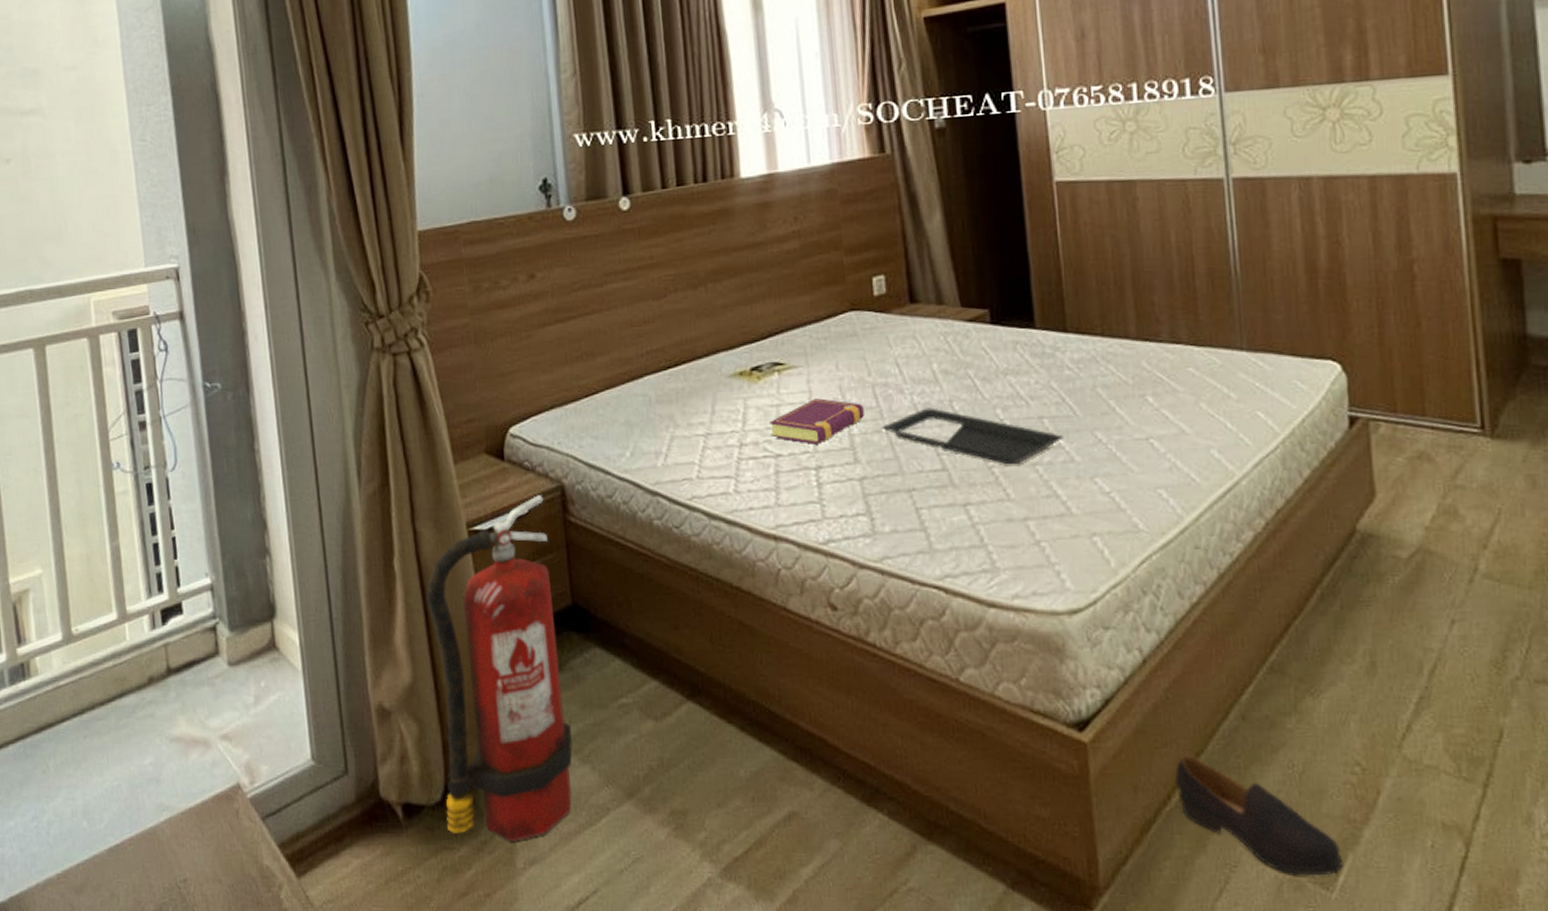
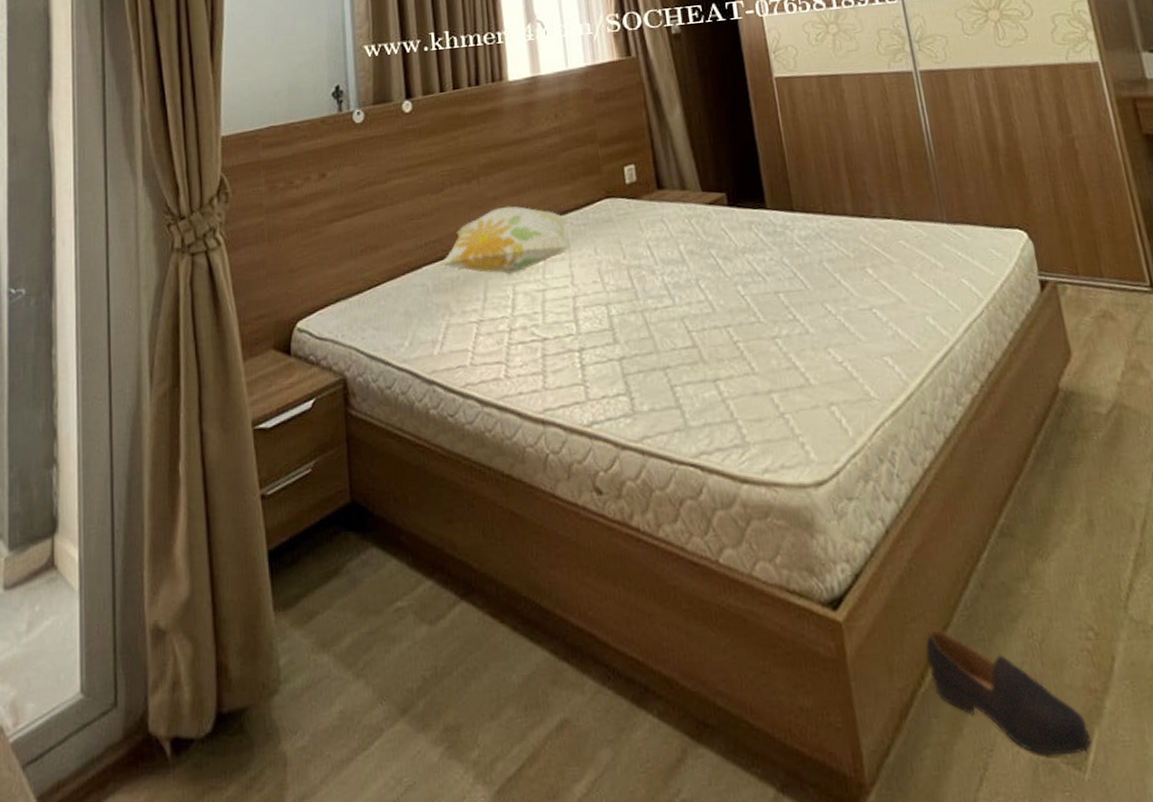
fire extinguisher: present [426,495,573,843] -> none [209,389,347,777]
decorative pillow: none [664,315,810,388] -> present [441,206,572,275]
book: present [769,398,864,444] -> none [536,282,621,327]
serving tray: present [881,407,1064,465] -> none [636,287,799,339]

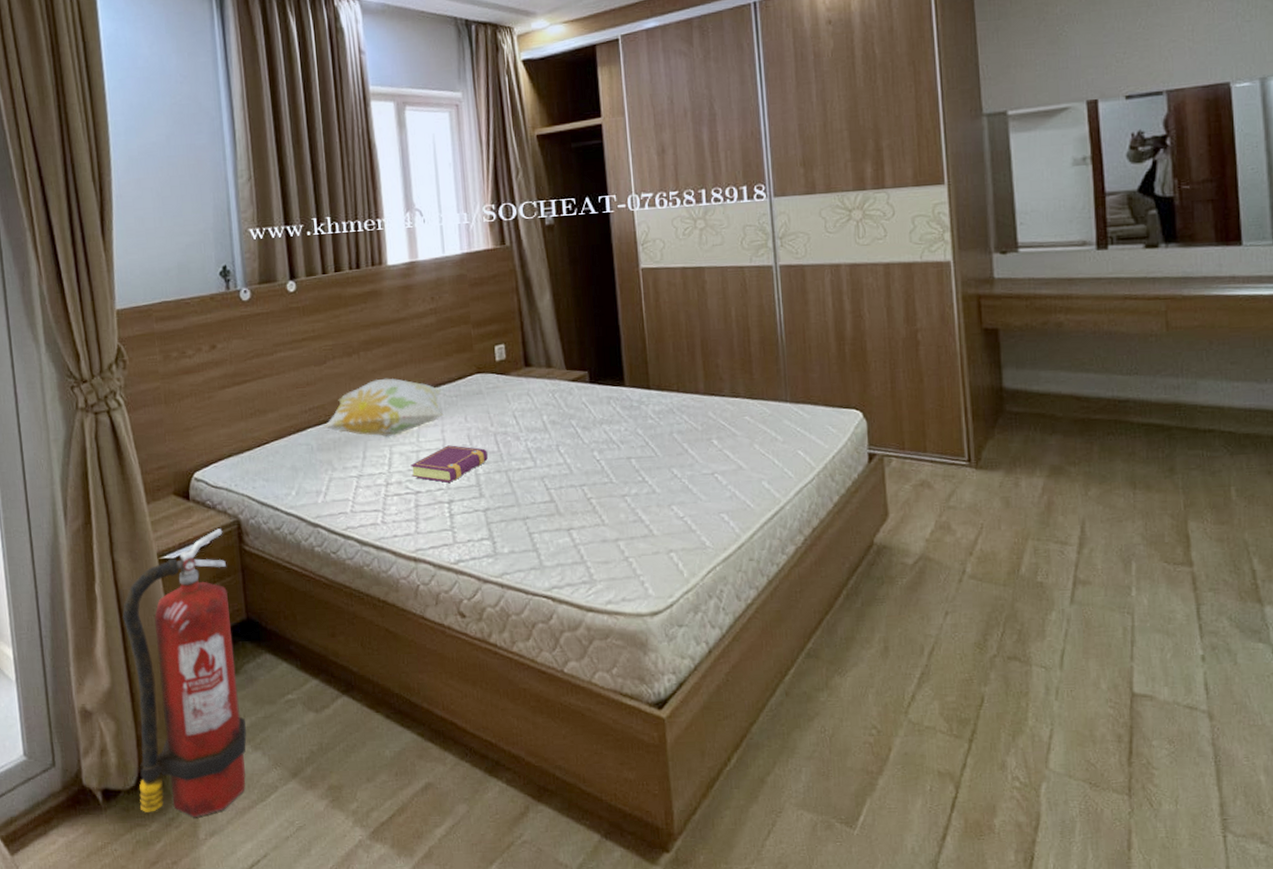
fire extinguisher: none [209,389,347,777] -> present [122,528,247,818]
book: none [536,282,621,327] -> present [410,445,488,483]
shoe: present [925,629,1092,756] -> none [733,725,863,817]

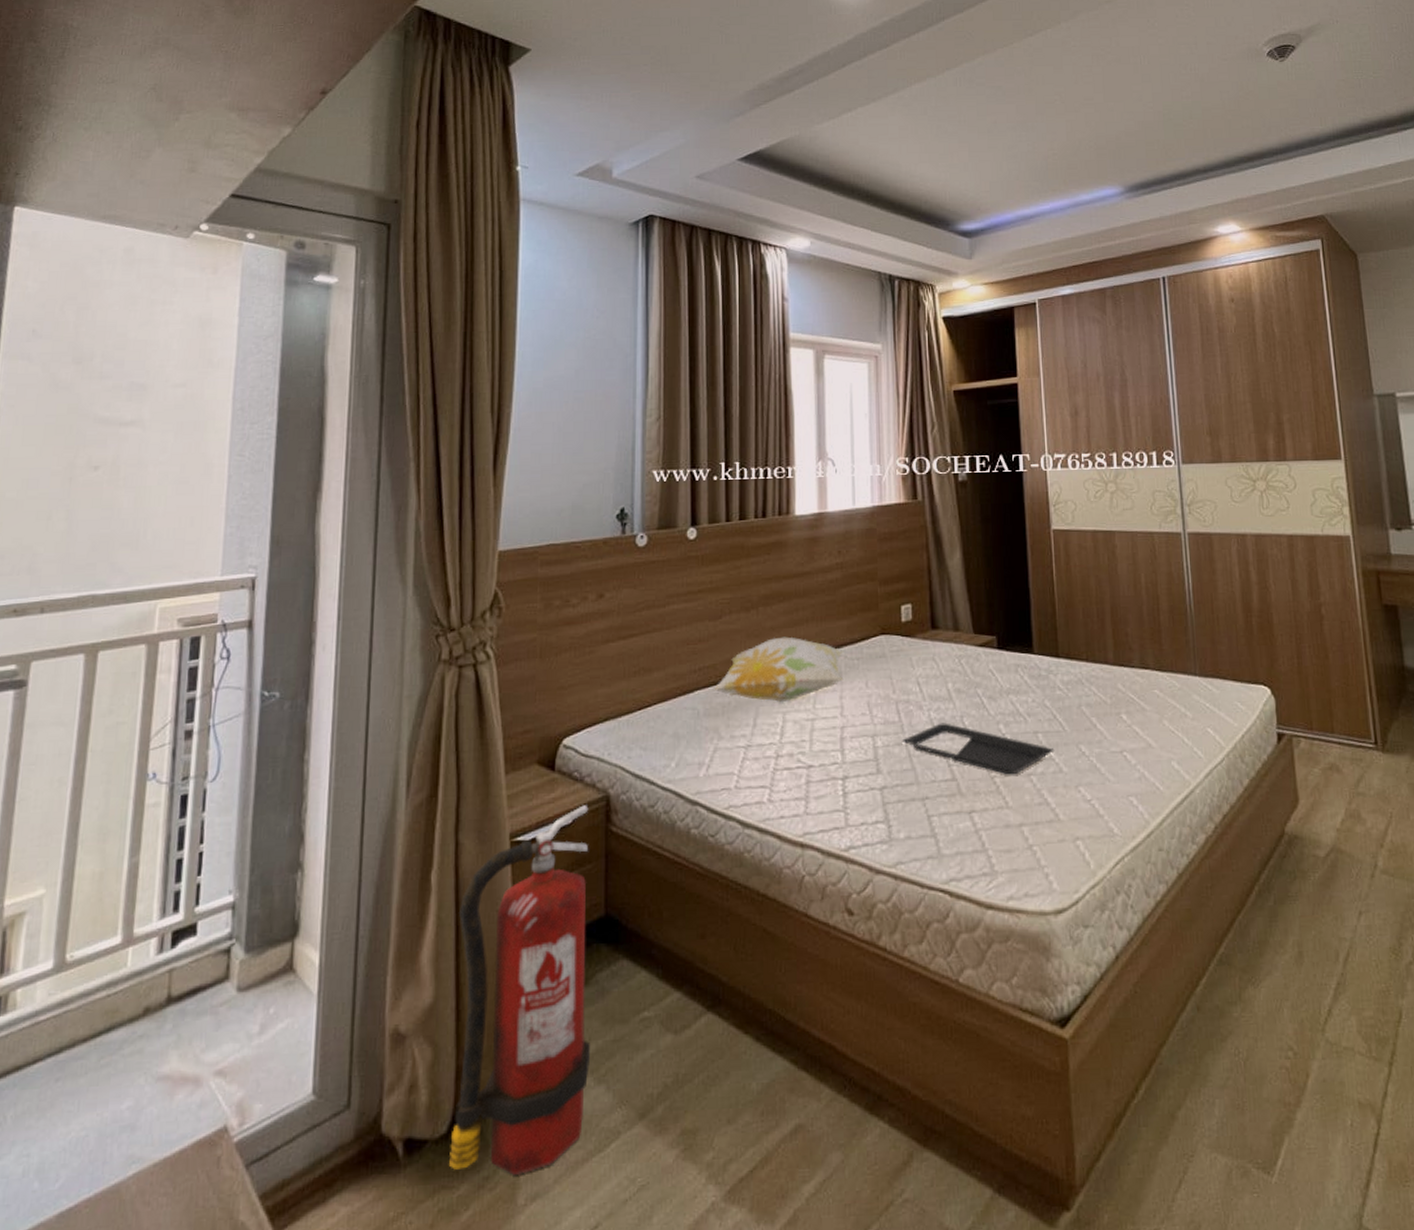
book: present [410,445,488,483] -> none [804,713,888,756]
serving tray: none [501,451,648,497] -> present [901,723,1055,775]

